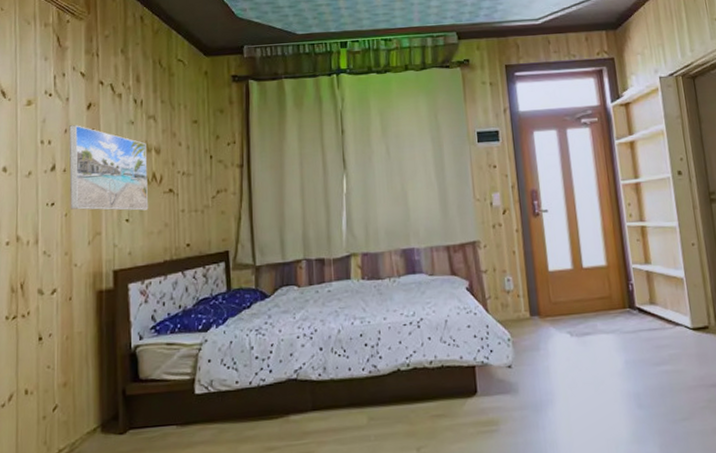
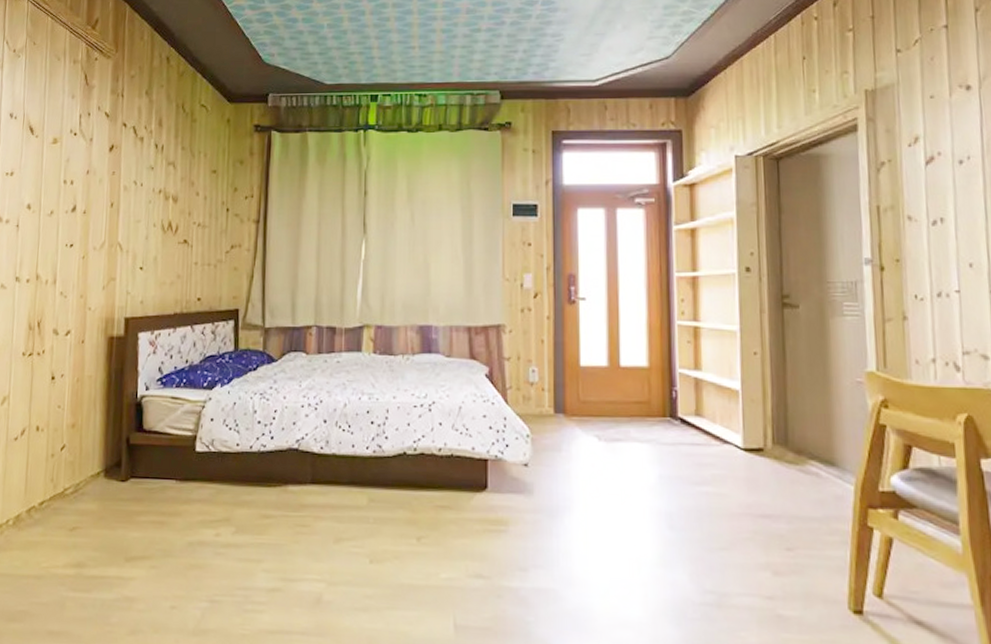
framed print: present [69,125,149,211] -> none [87,167,165,259]

